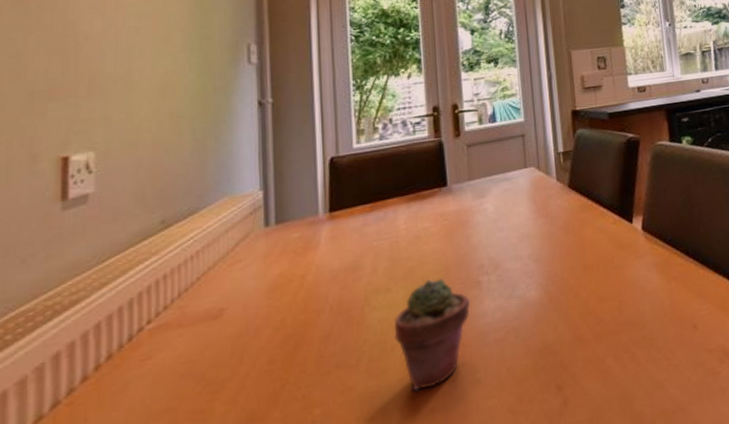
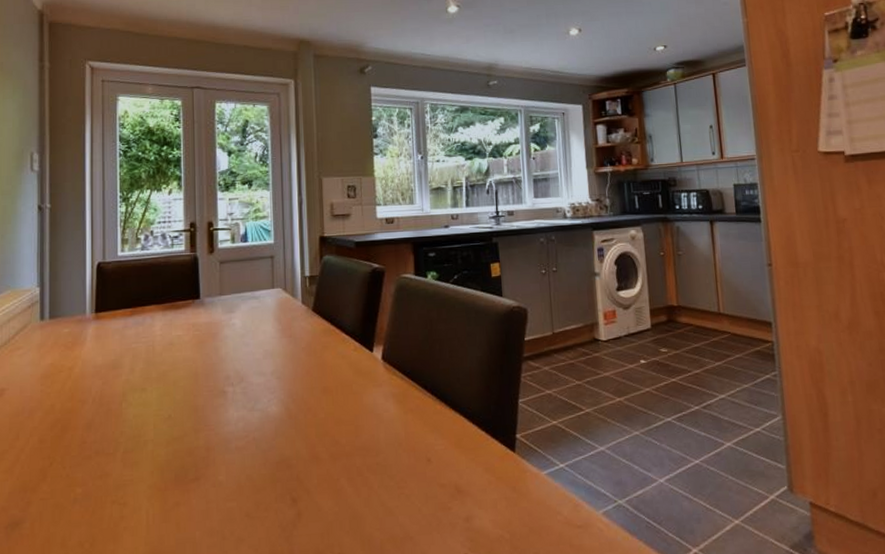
potted succulent: present [394,278,470,391] -> none [147,383,215,485]

